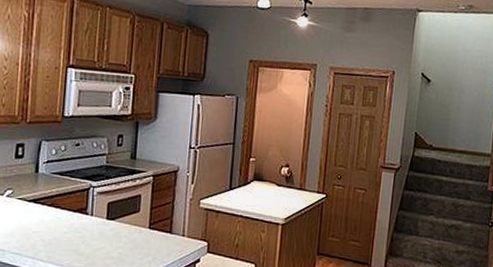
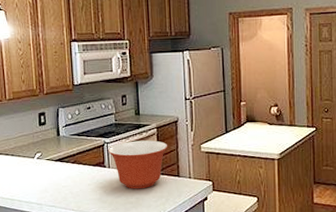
mixing bowl: none [93,187,164,243] -> present [108,140,168,189]

